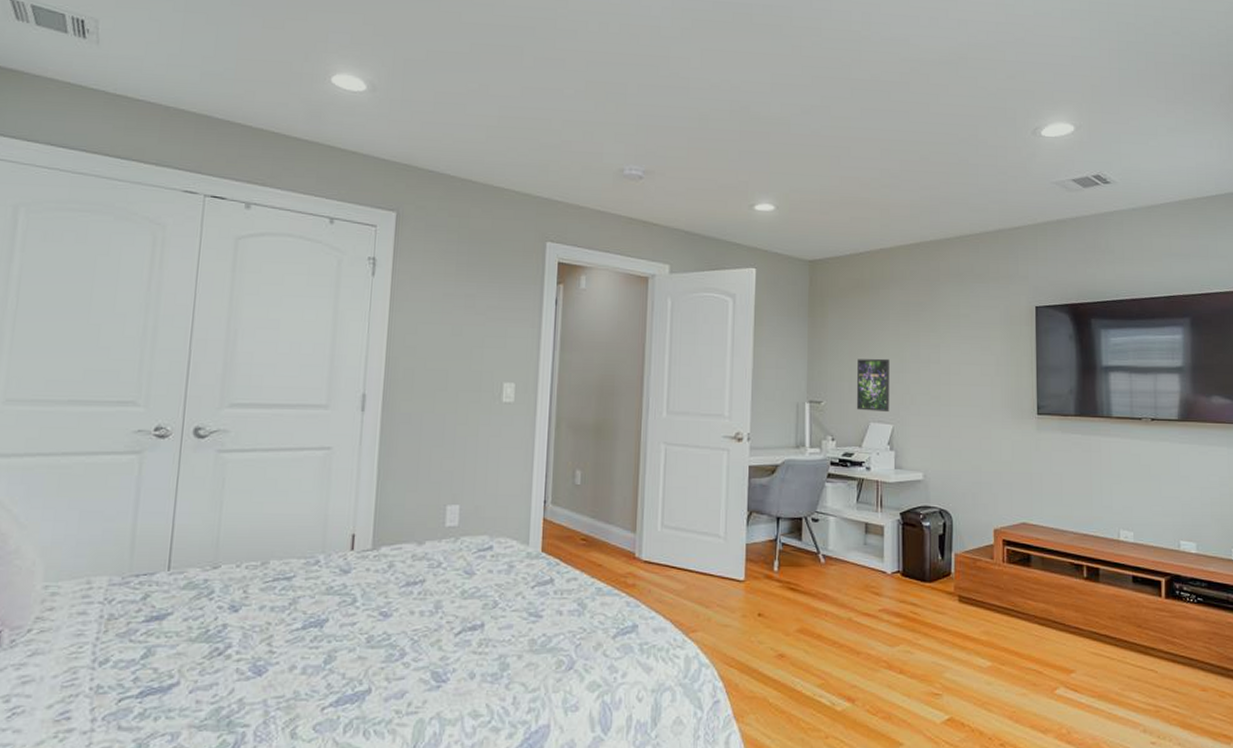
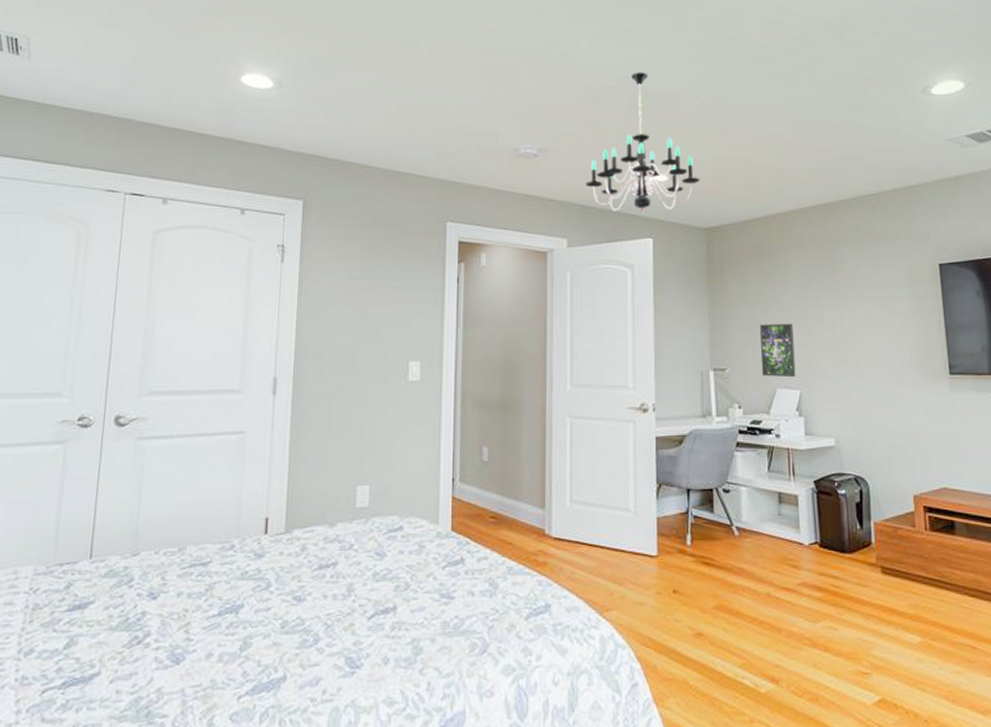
chandelier: none [691,96,807,241] -> present [585,72,700,212]

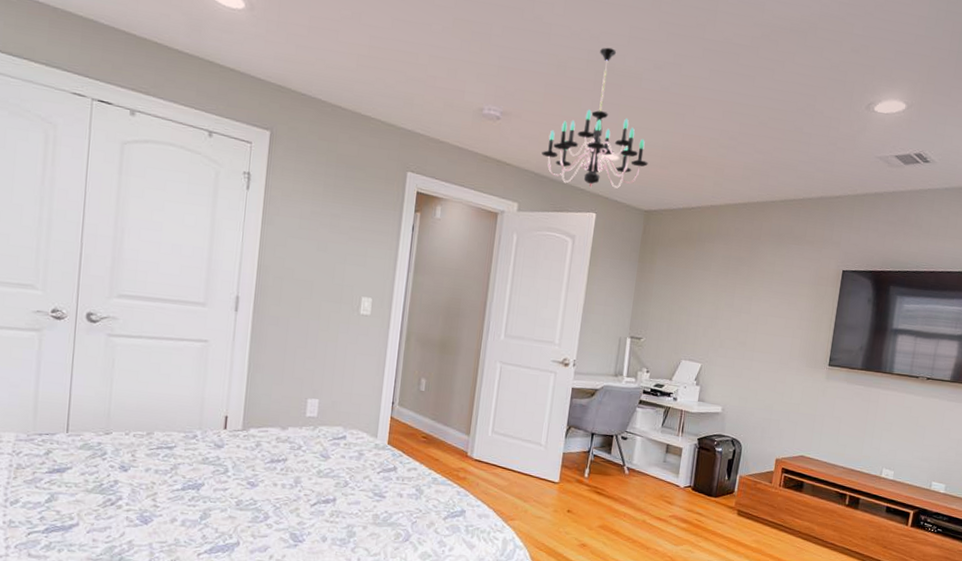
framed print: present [760,323,796,378] -> none [671,303,706,353]

